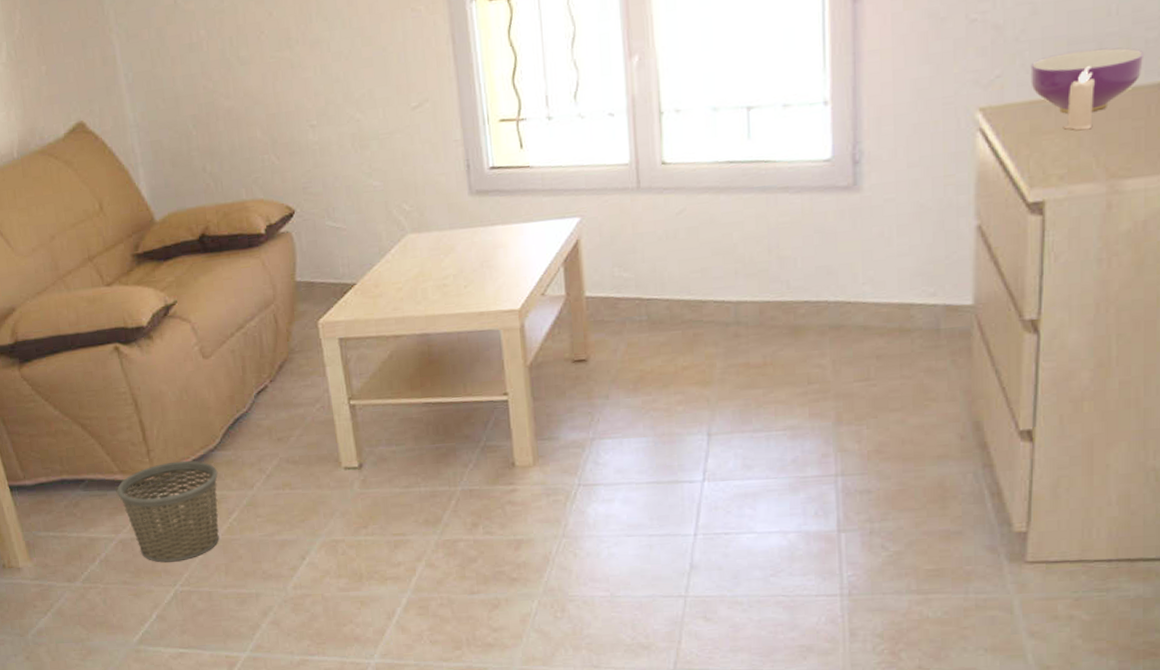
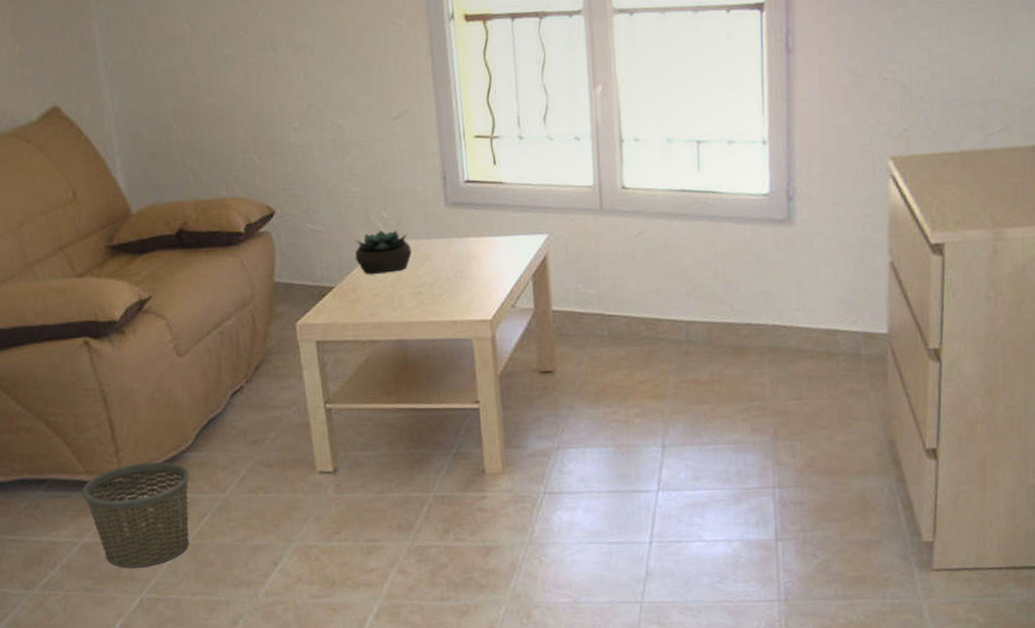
succulent plant: none [376,222,435,269] -> present [354,230,412,274]
bowl: present [1030,47,1145,114] -> none [931,112,1020,167]
candle: present [1063,66,1094,131] -> none [957,127,982,183]

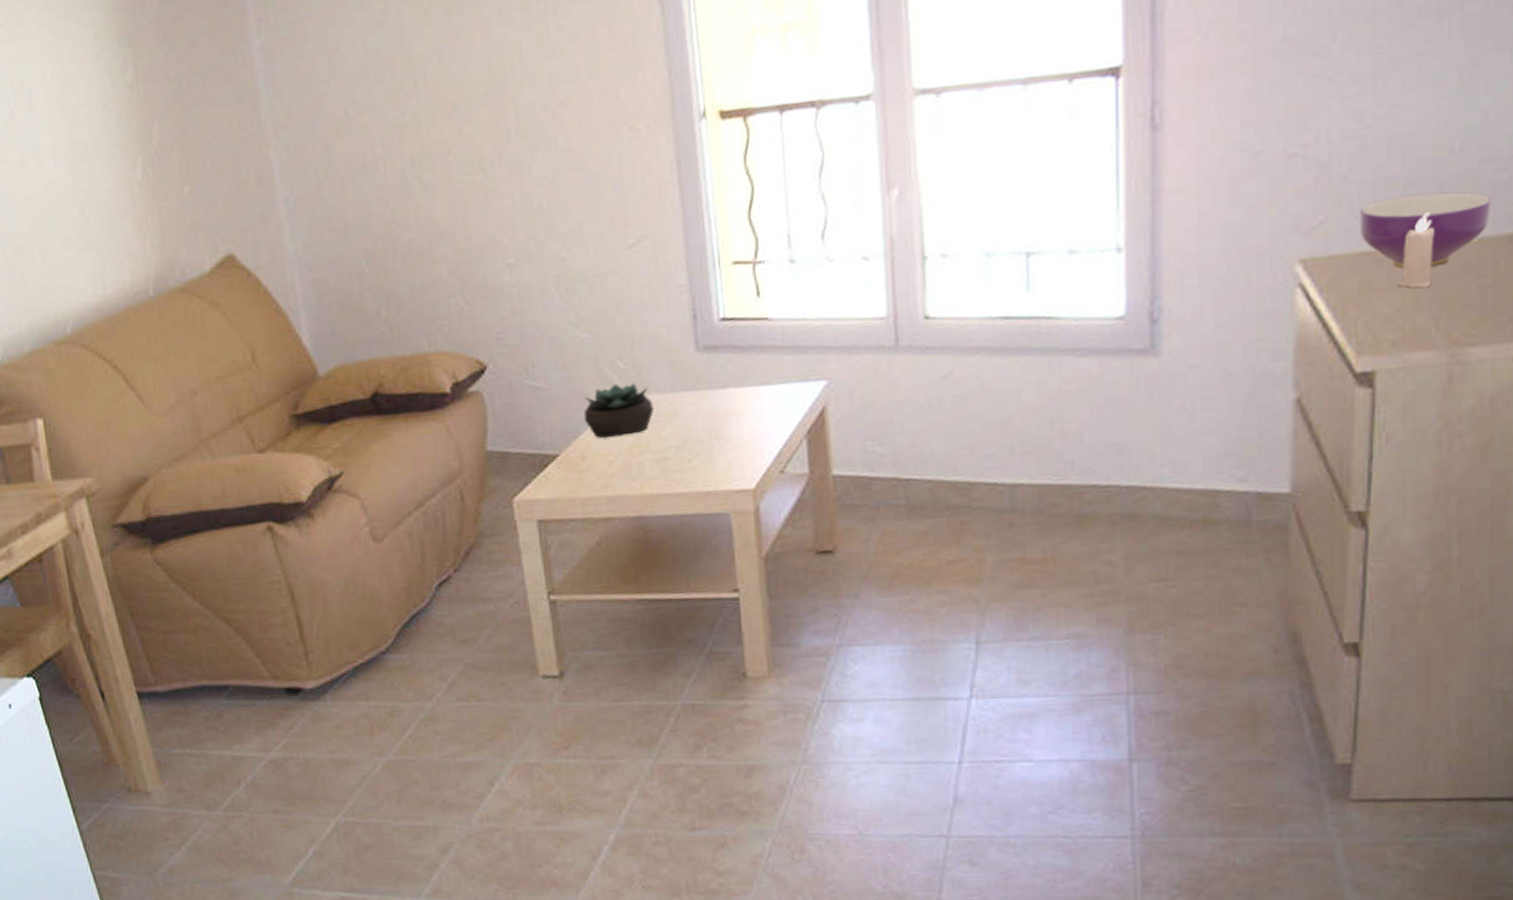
basket: present [82,461,190,568] -> none [267,665,391,788]
bowl: none [931,112,1020,167] -> present [1359,191,1493,269]
candle: none [957,127,982,183] -> present [1397,213,1434,289]

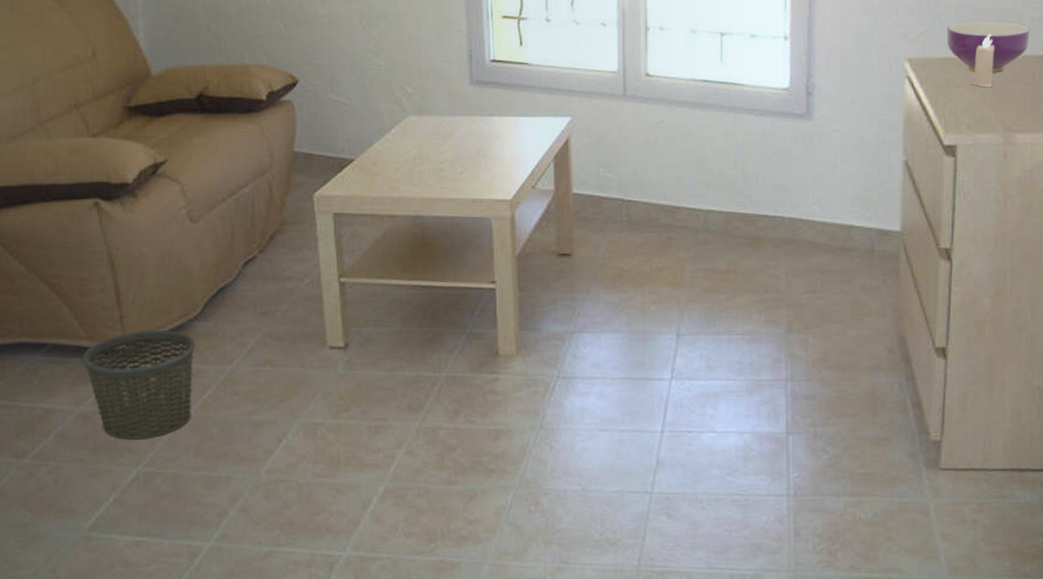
basket: none [267,665,391,788] -> present [82,329,196,440]
succulent plant: present [583,383,654,438] -> none [377,104,434,148]

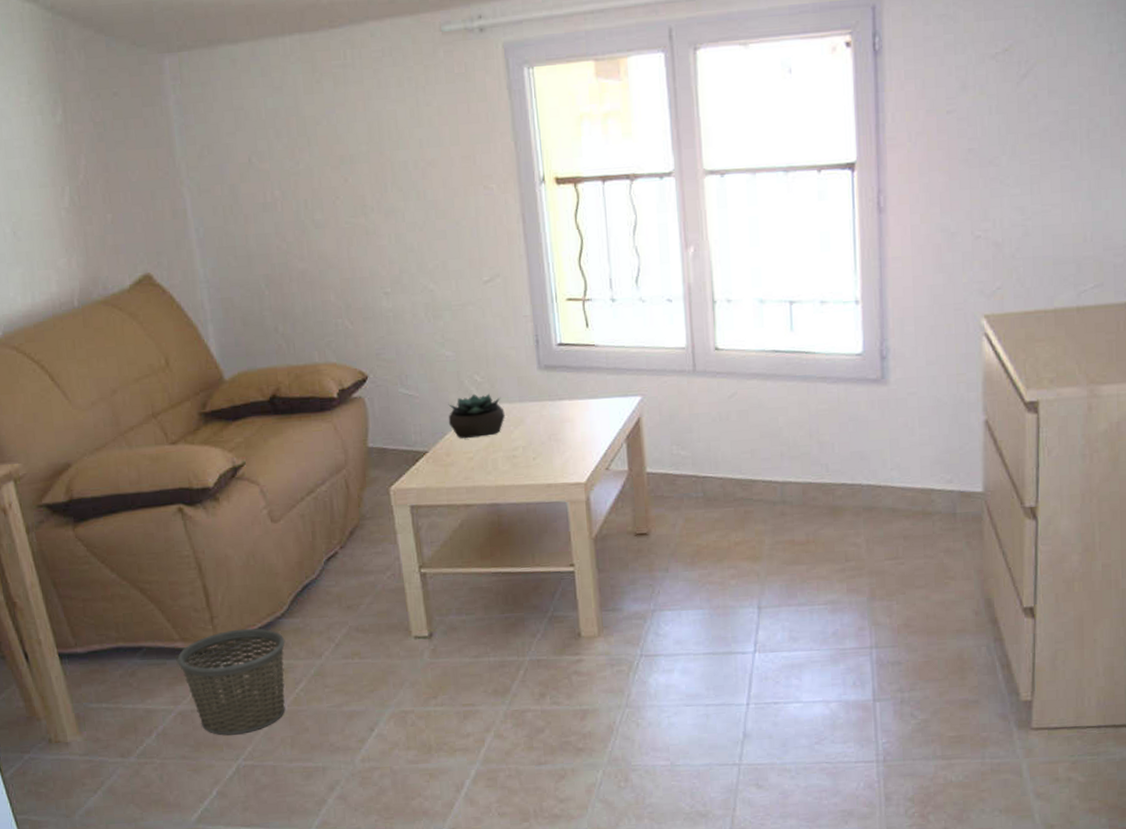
succulent plant: none [377,104,434,148] -> present [448,393,505,438]
bowl: present [947,19,1031,73] -> none [1024,269,1114,325]
candle: present [970,34,994,88] -> none [1051,284,1076,341]

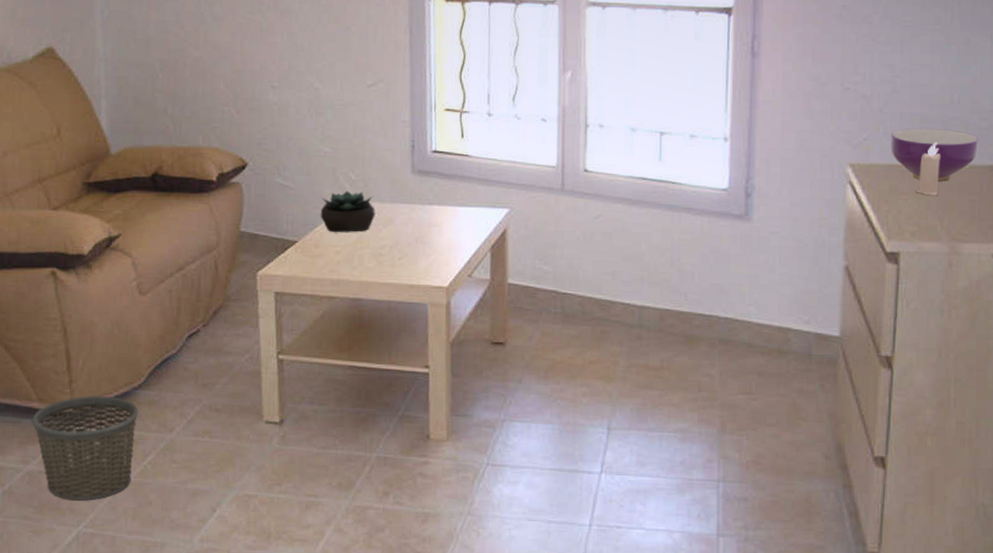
bowl: none [1024,269,1114,325] -> present [891,127,979,182]
candle: none [1051,284,1076,341] -> present [915,142,940,196]

